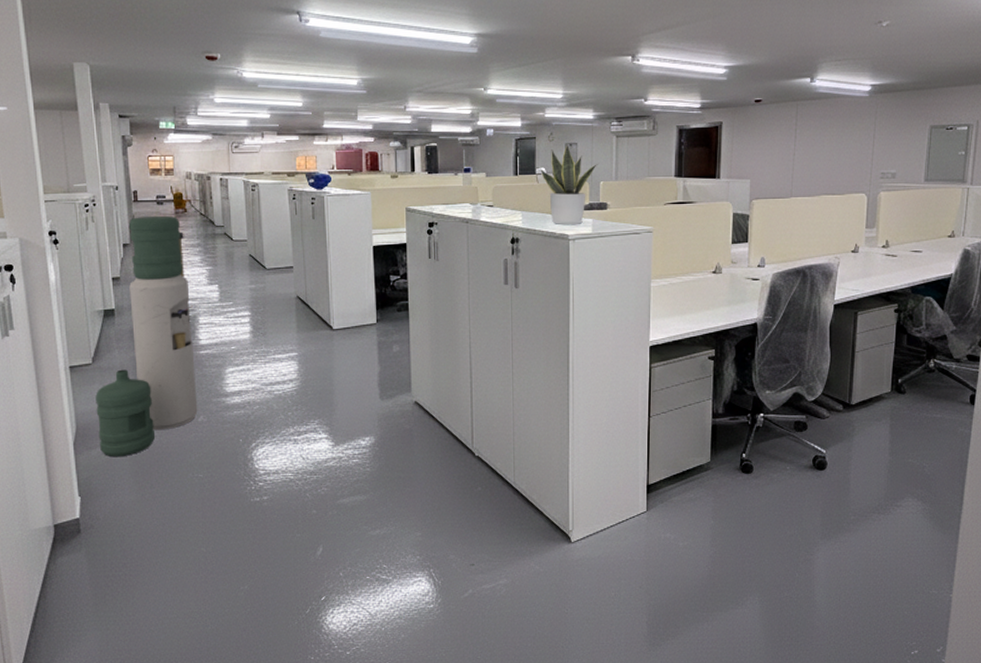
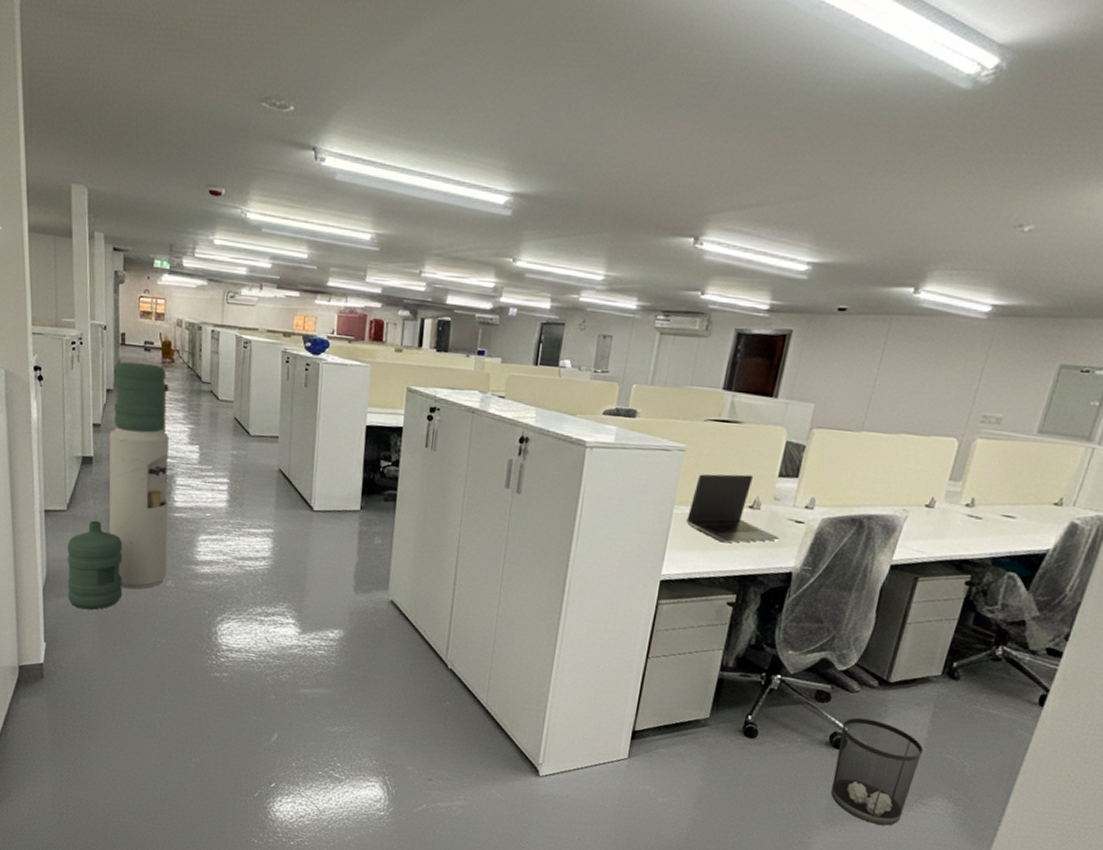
potted plant: present [540,143,598,226] -> none [564,334,634,432]
laptop computer: none [663,245,741,306] -> present [687,474,780,543]
waste bin: none [821,439,890,531] -> present [831,717,924,826]

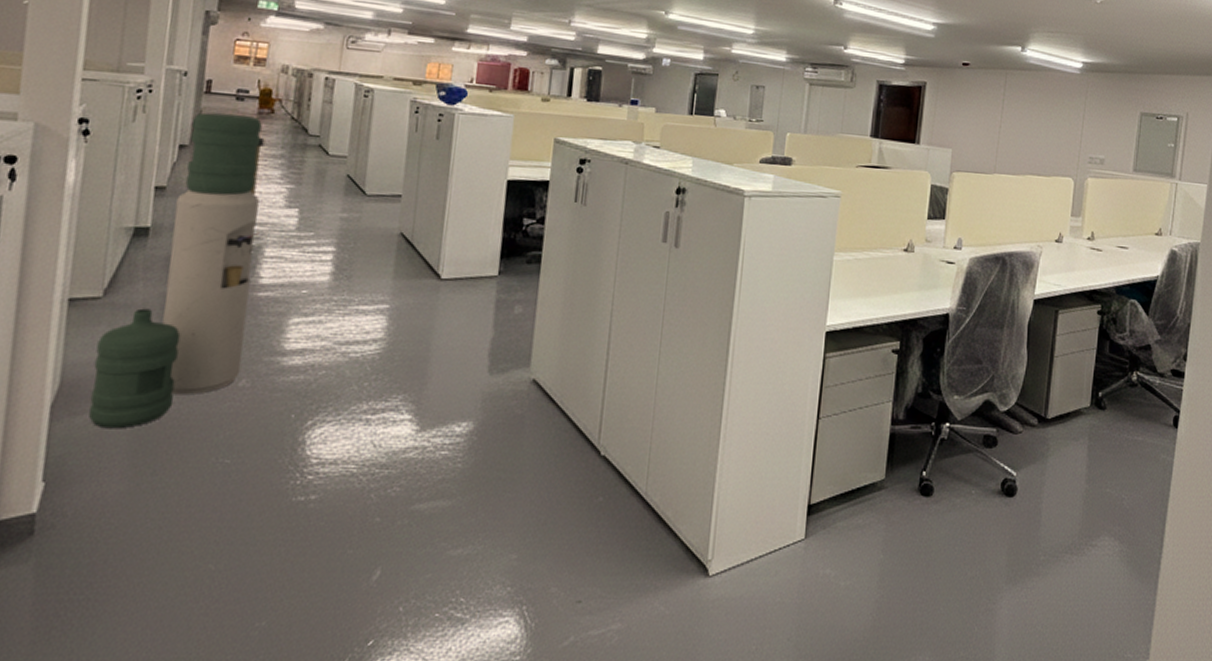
laptop computer: present [687,474,780,543] -> none [847,218,934,288]
waste bin: present [831,717,924,826] -> none [1008,460,1086,576]

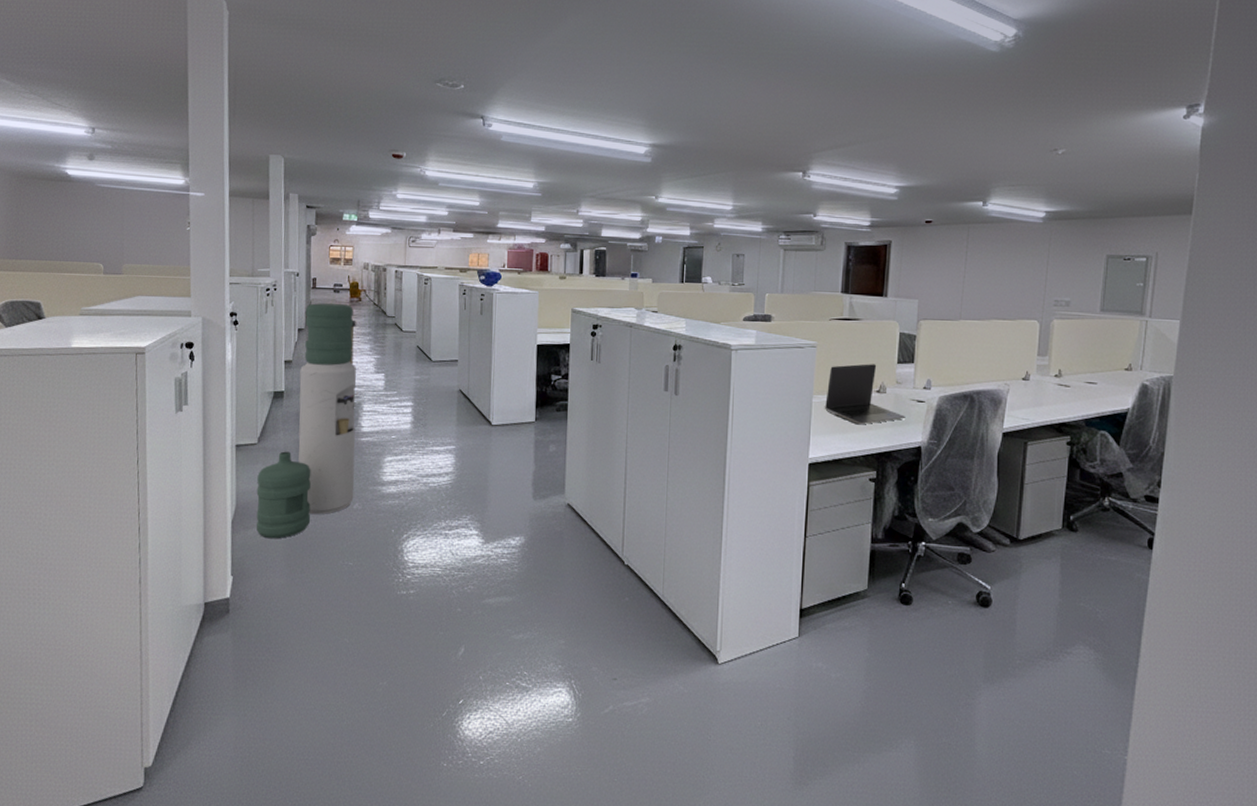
laptop computer: none [847,218,934,288] -> present [825,364,906,425]

